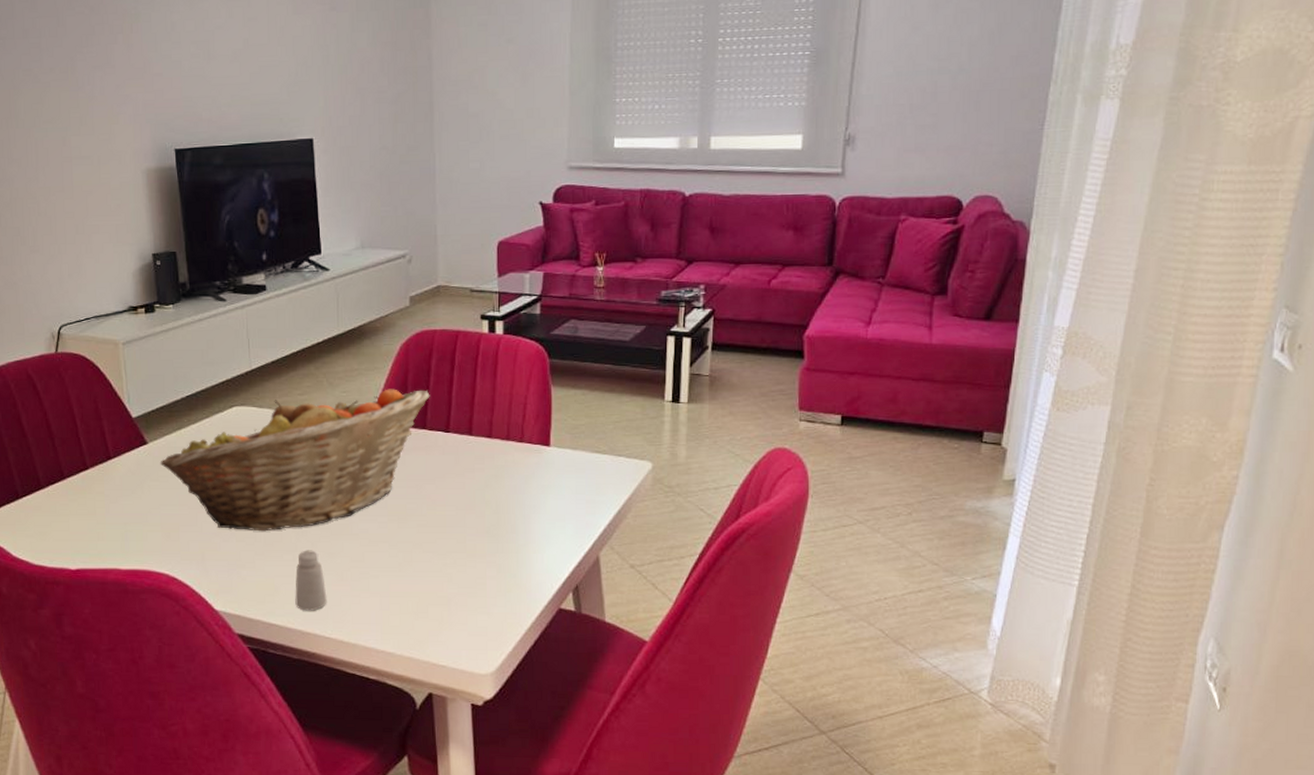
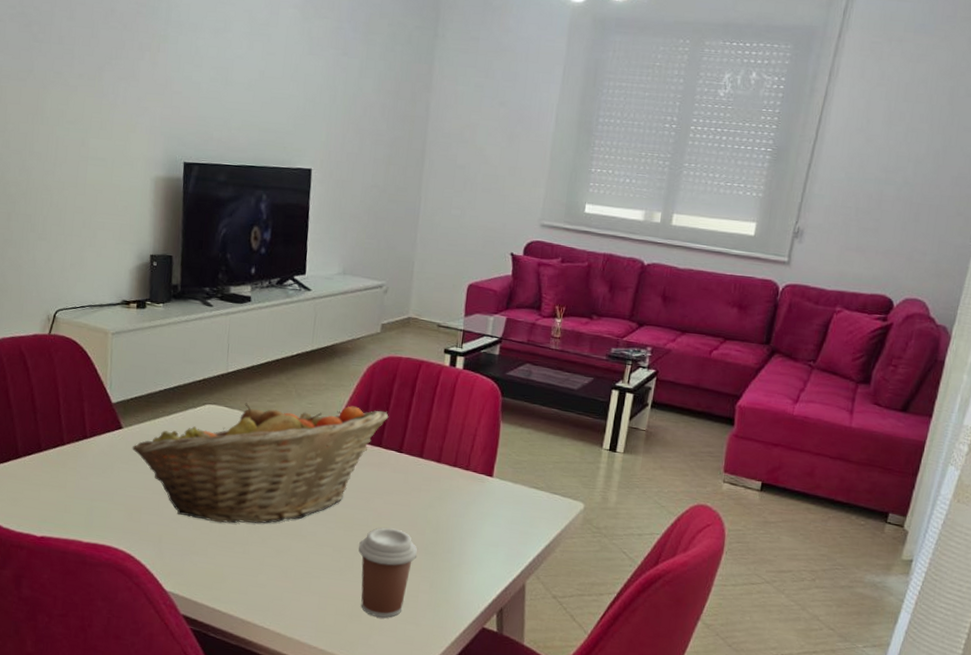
saltshaker: present [295,550,327,611] -> none [240,545,270,602]
coffee cup: none [416,514,479,610] -> present [358,527,417,618]

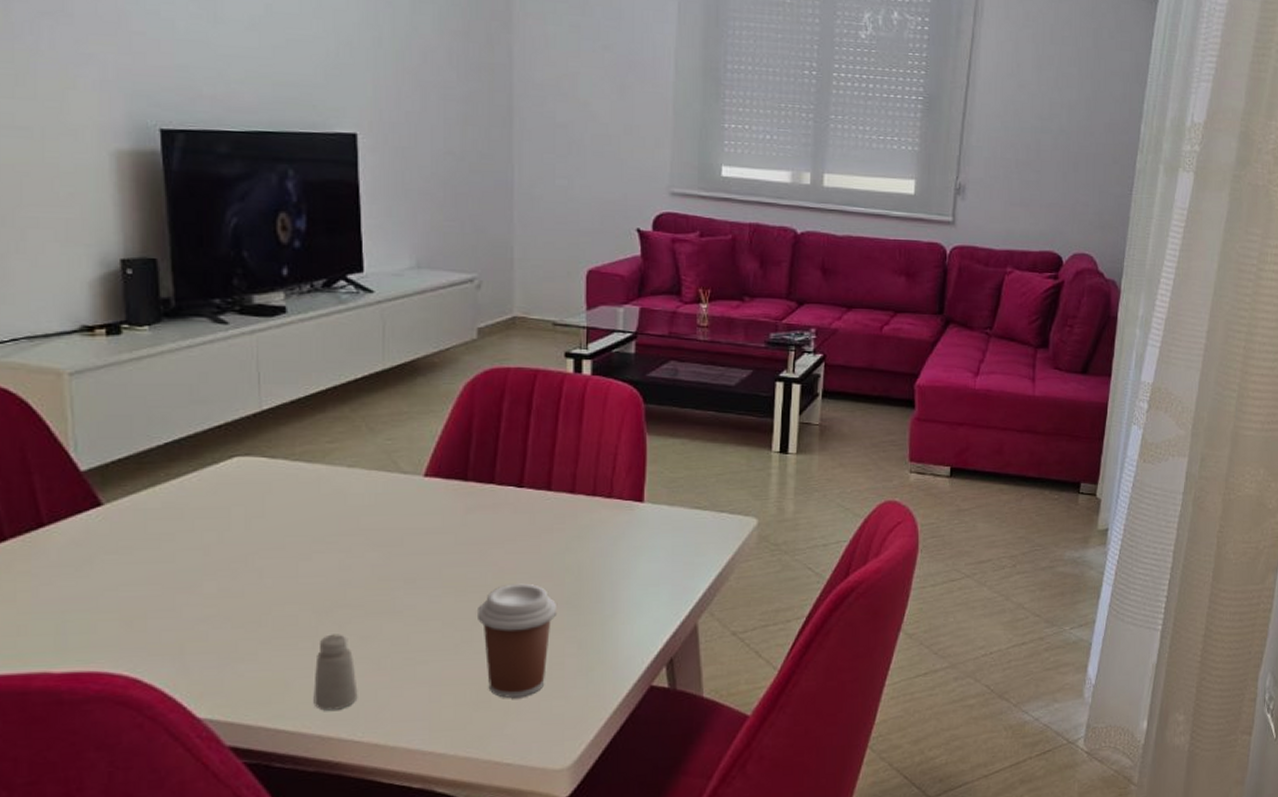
fruit basket: present [131,403,389,524] -> none [120,436,500,614]
saltshaker: none [240,545,270,602] -> present [313,634,358,711]

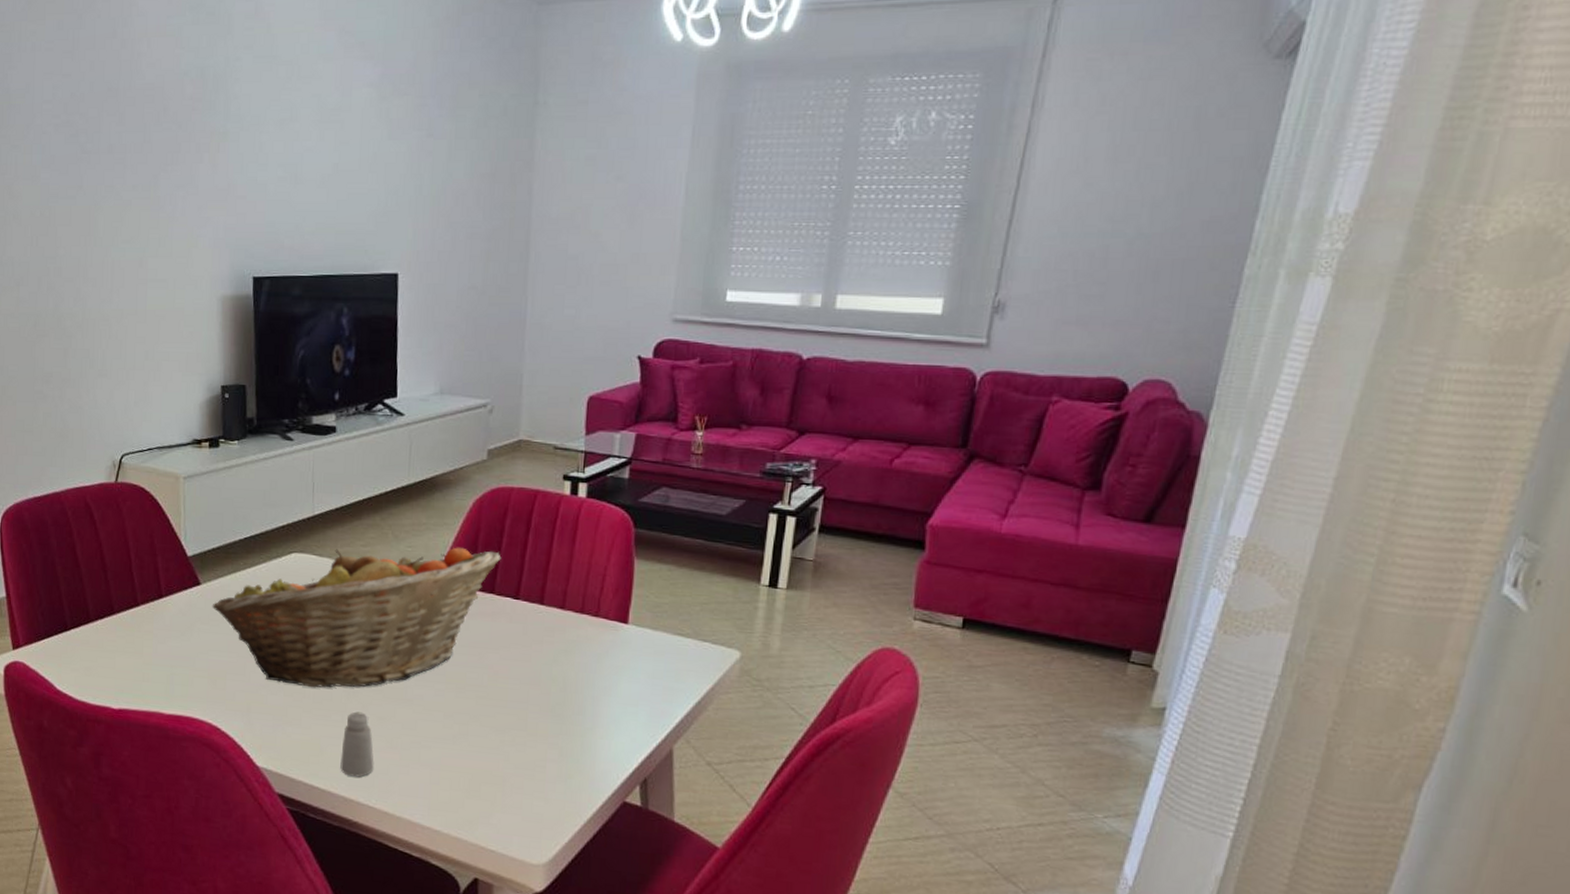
fruit basket: none [120,436,500,614] -> present [212,547,501,688]
coffee cup: present [478,583,556,698] -> none [473,687,542,792]

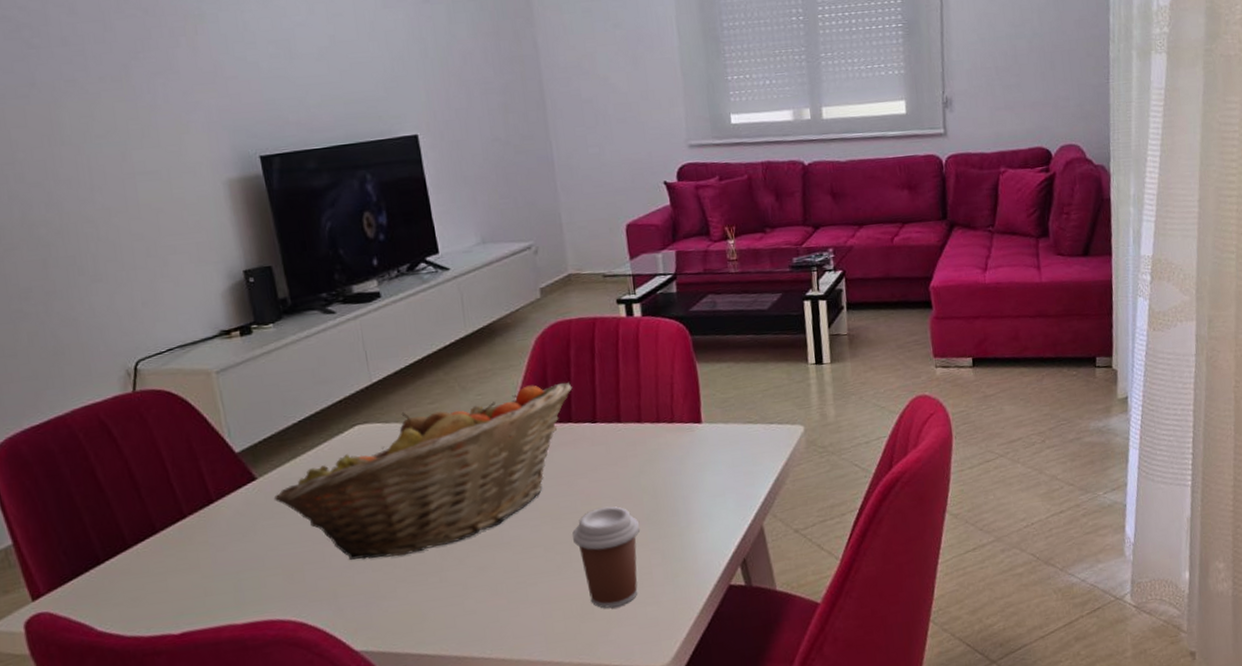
saltshaker: present [340,711,374,777] -> none [444,567,483,634]
coffee cup: none [473,687,542,792] -> present [572,506,640,608]

